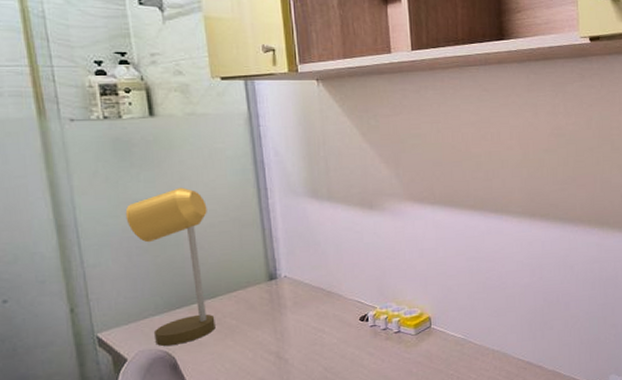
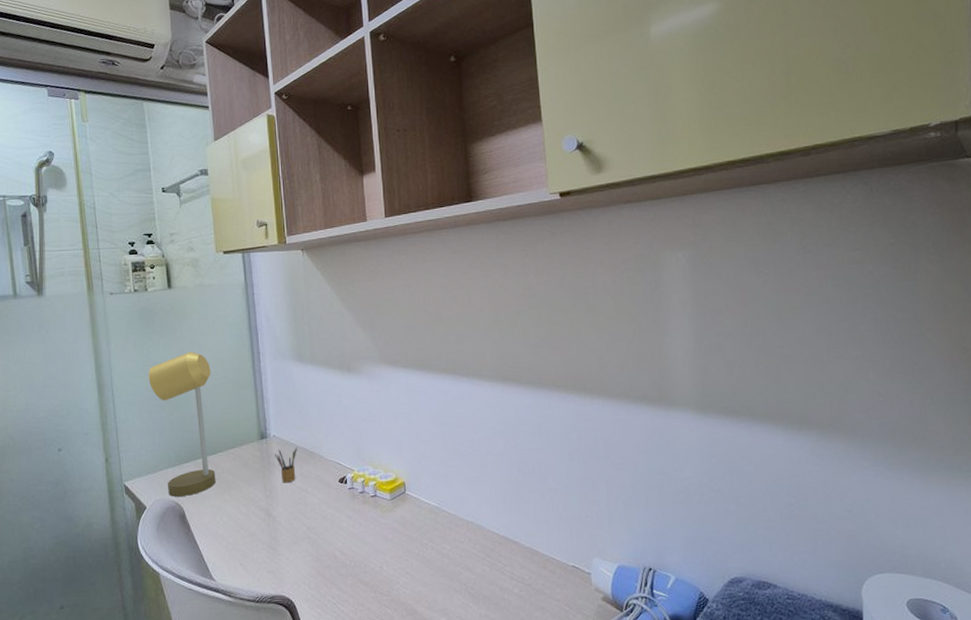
pencil box: none [285,287,312,325] -> present [274,447,297,483]

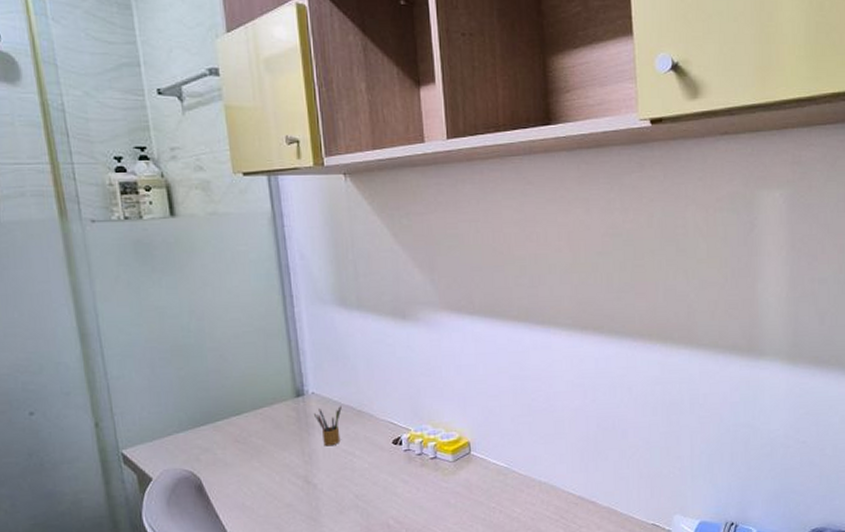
desk lamp: present [148,351,216,497] -> none [148,294,241,465]

